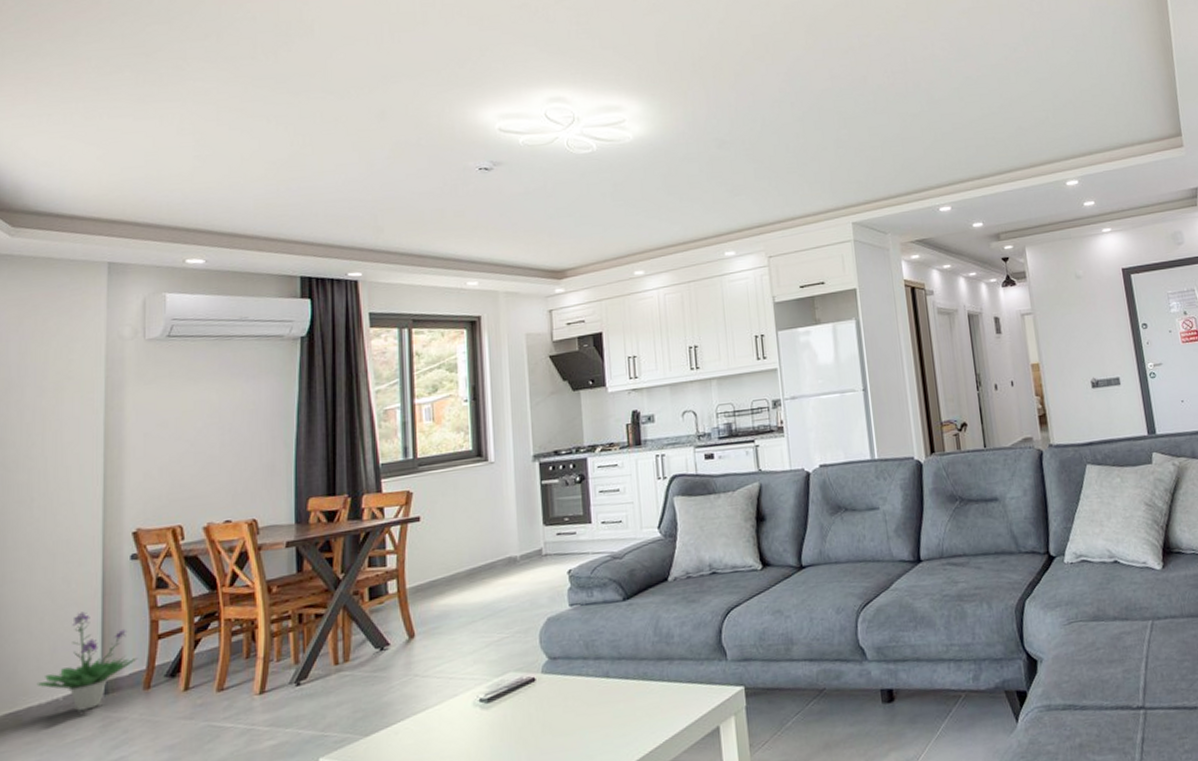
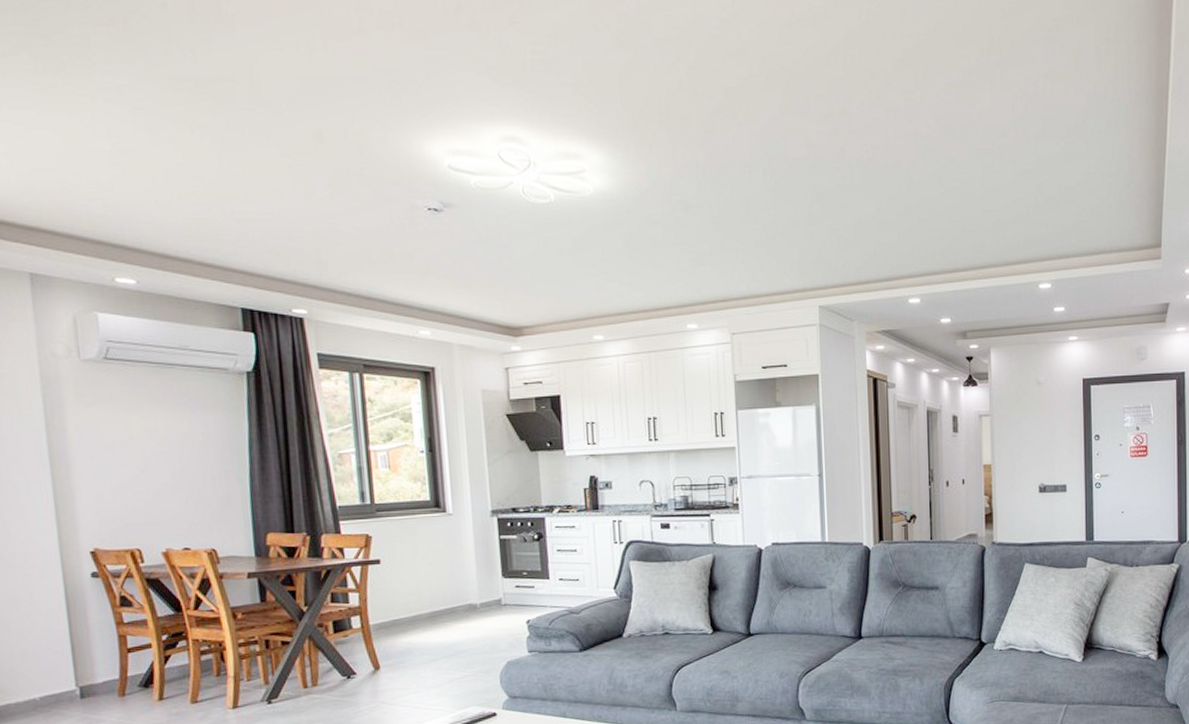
potted plant: present [36,611,139,711] -> none [12,622,111,711]

